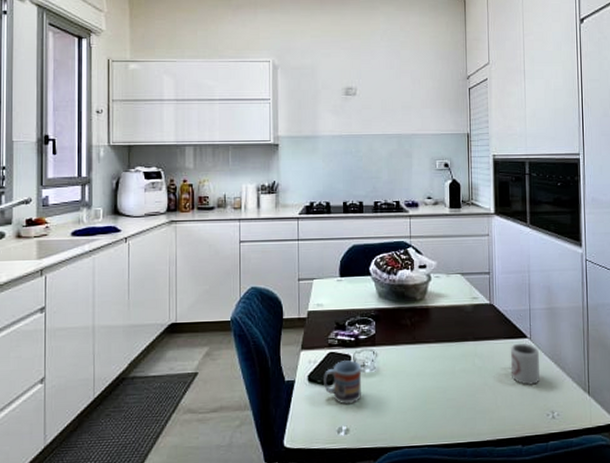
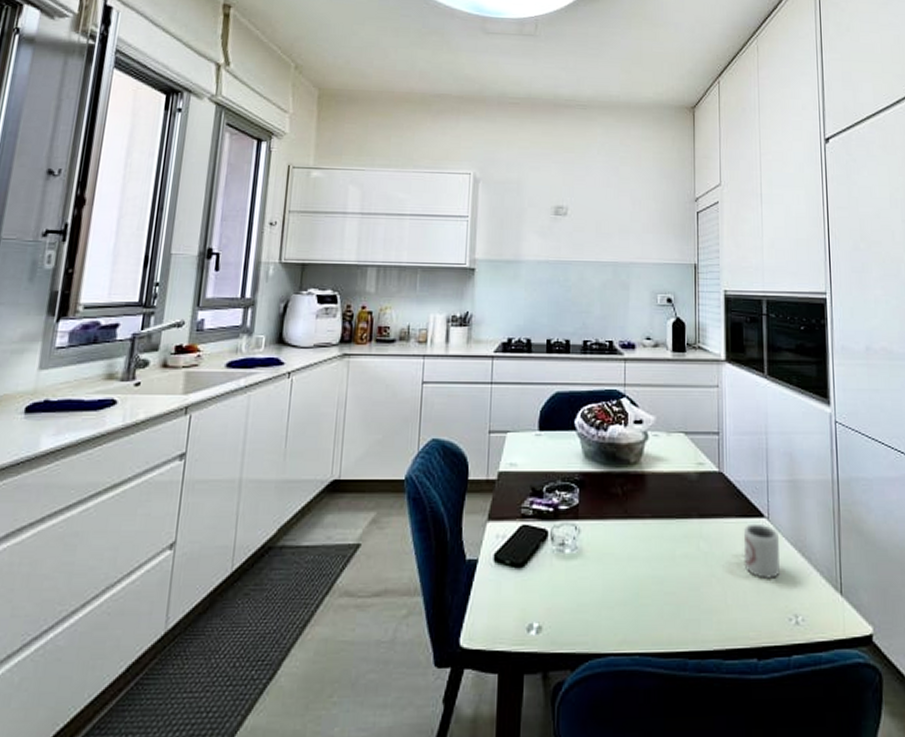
cup: present [324,359,362,405] -> none [513,535,561,594]

